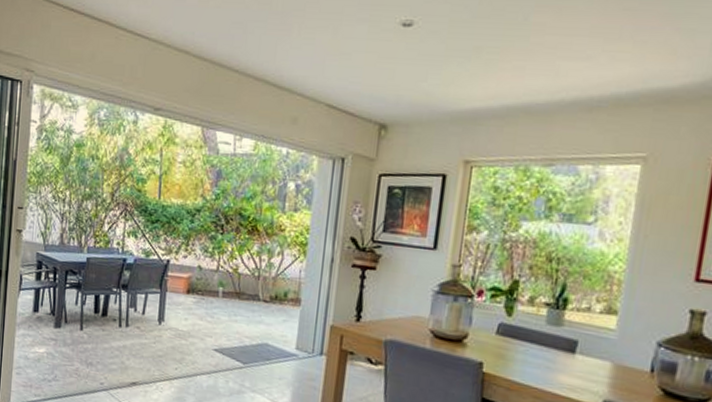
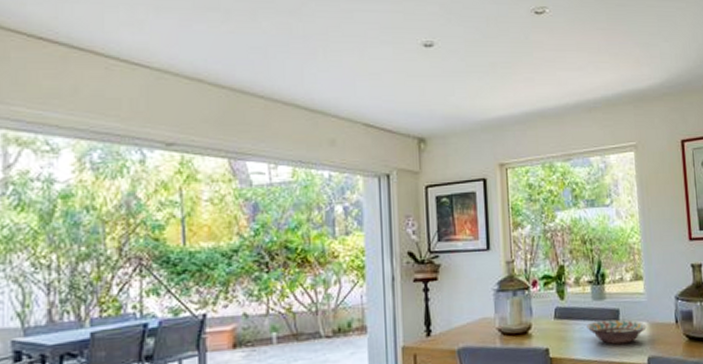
decorative bowl: none [533,347,610,380] -> present [586,319,647,345]

